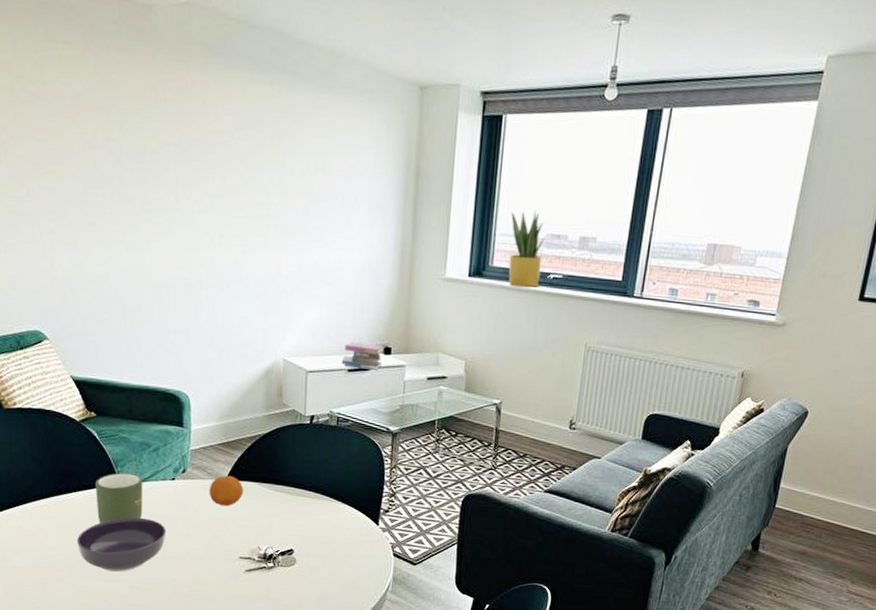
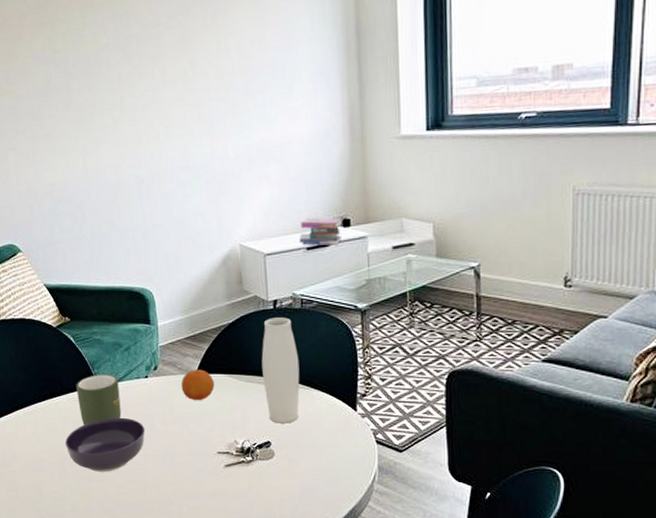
vase: none [292,432,330,533] -> present [261,317,300,423]
planter: present [508,210,547,289] -> none [468,44,512,135]

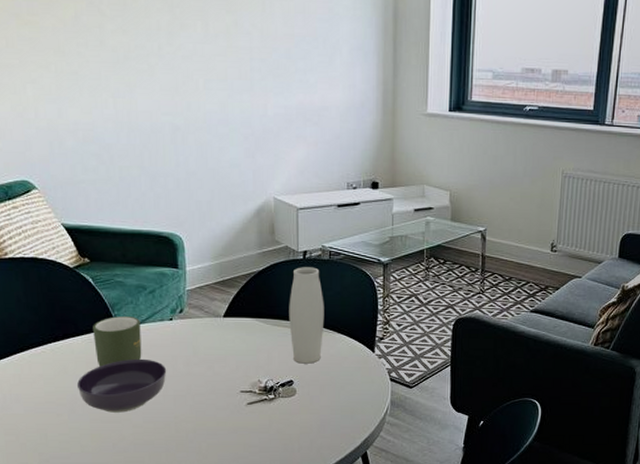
fruit: present [181,369,215,400] -> none [207,313,241,342]
books: present [299,217,342,246] -> none [330,178,371,204]

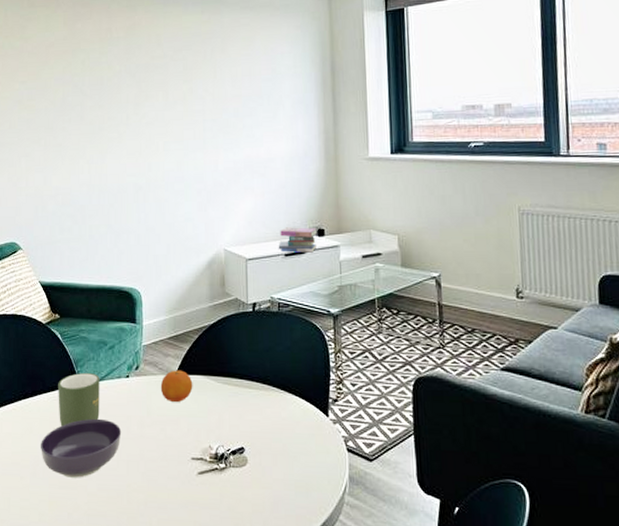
fruit: none [207,313,241,342] -> present [160,370,193,402]
vase: present [289,267,325,364] -> none [239,320,275,428]
books: none [330,178,371,204] -> present [278,227,317,253]

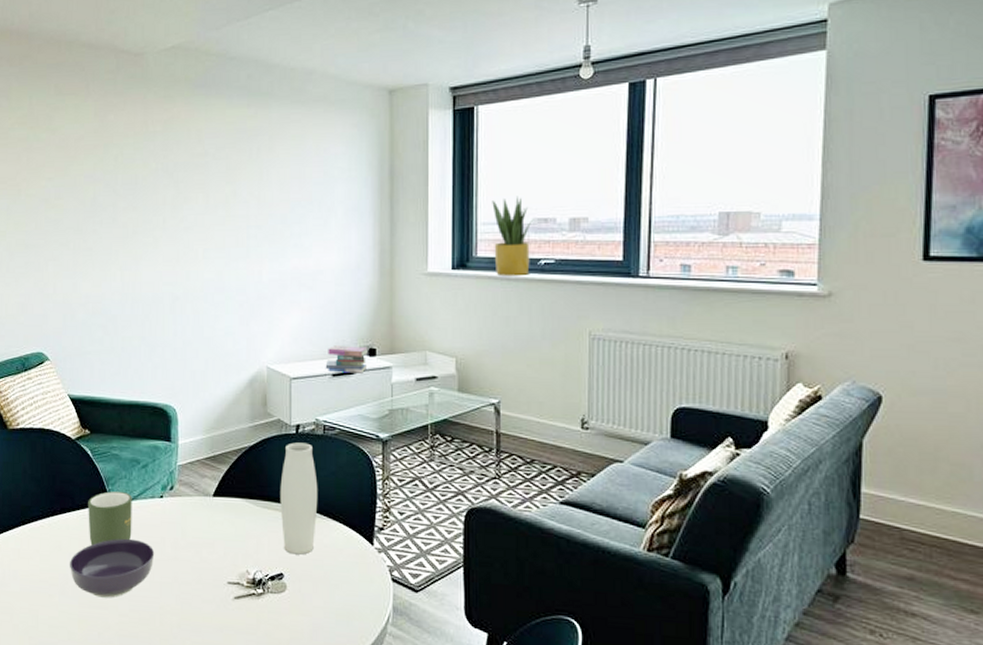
fruit: present [160,370,193,402] -> none [196,491,231,525]
vase: none [239,320,275,428] -> present [280,442,318,555]
planter: none [424,85,462,159] -> present [492,195,533,277]

